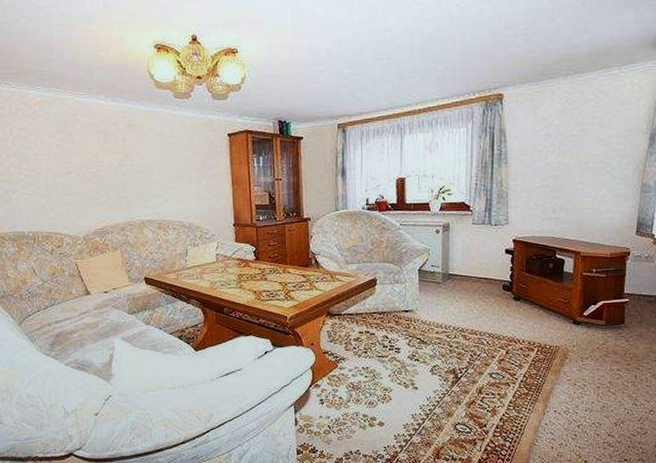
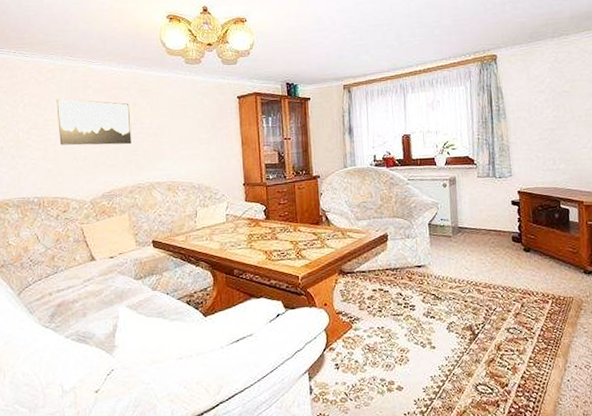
wall art: none [45,133,122,182] -> present [56,99,132,146]

